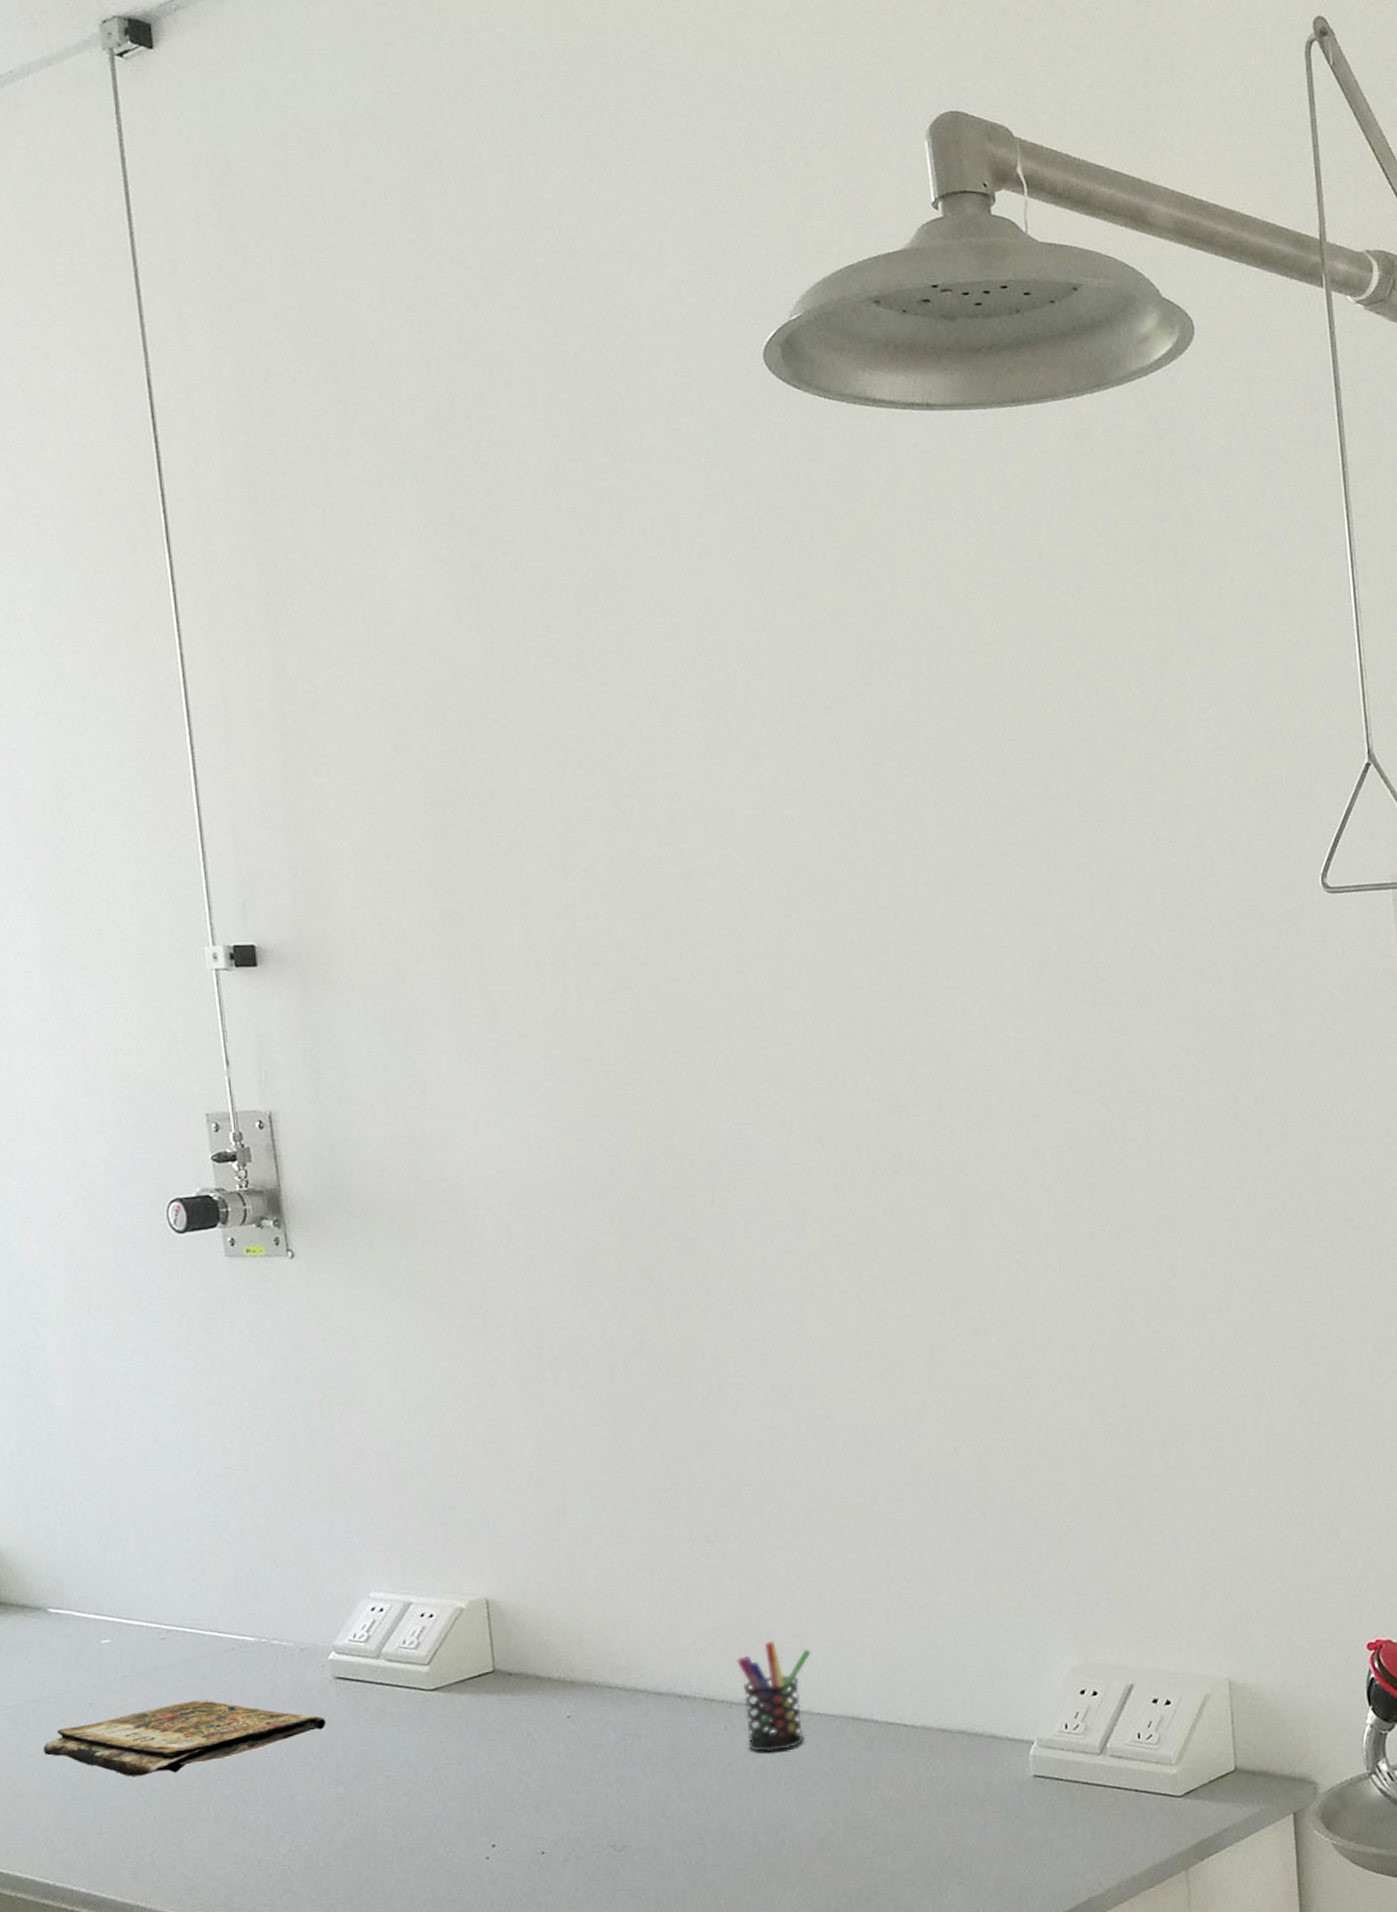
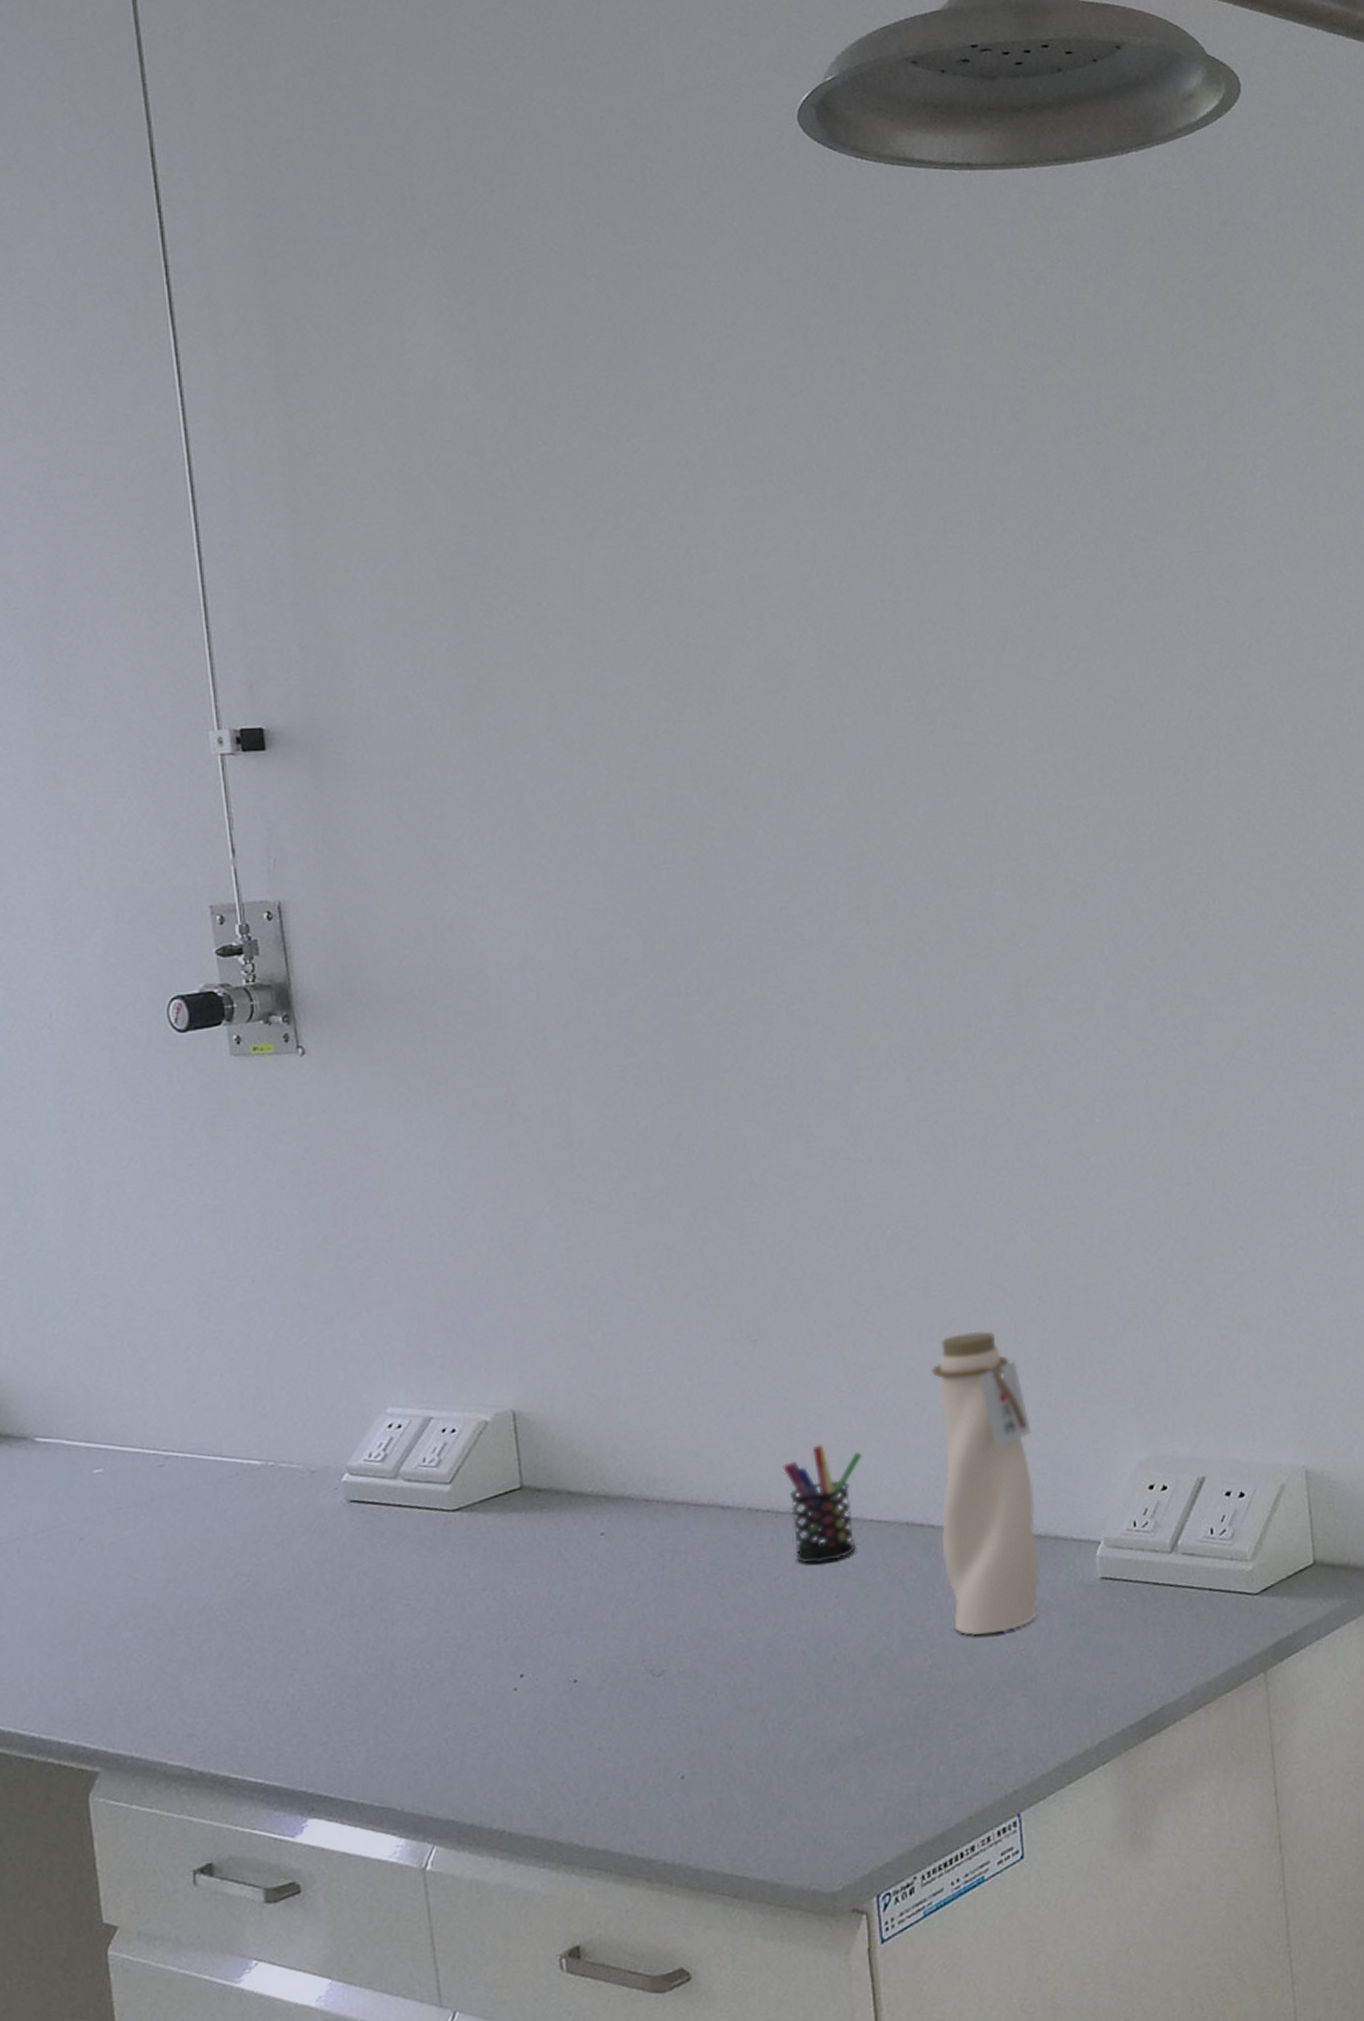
book: present [44,1700,327,1777] -> none [29,1530,340,1617]
water bottle: none [877,1539,977,1826] -> present [931,1331,1041,1636]

